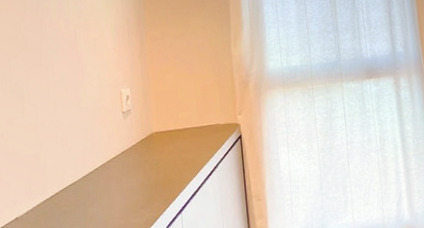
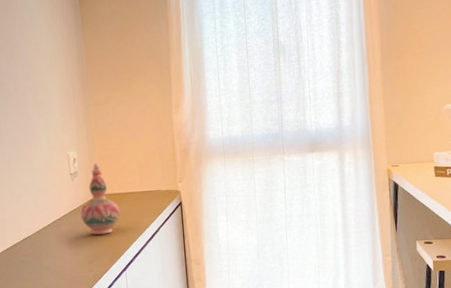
decorative vase: none [132,100,176,176] -> present [80,164,120,235]

